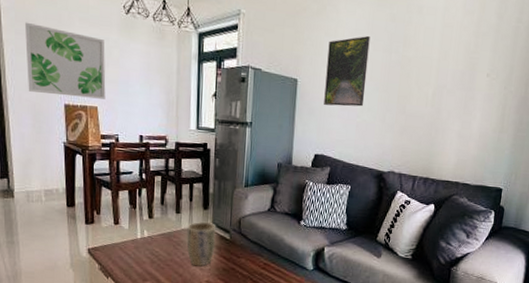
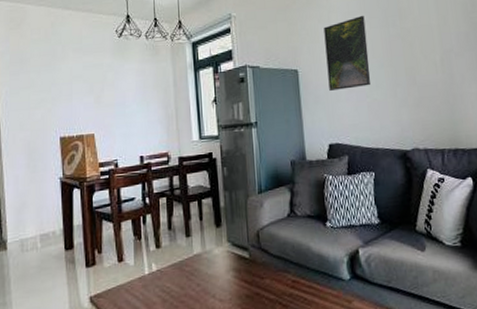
wall art: present [25,22,106,99] -> none [20,62,102,130]
plant pot: present [186,221,216,267] -> none [200,242,234,298]

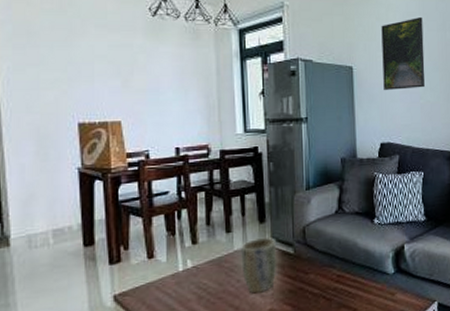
plant pot: none [200,242,234,298] -> present [241,237,277,294]

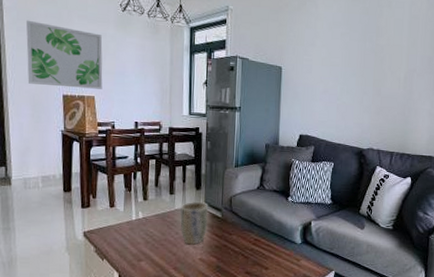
wall art: none [26,34,131,114] -> present [26,20,103,89]
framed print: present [381,16,425,90] -> none [306,27,347,91]

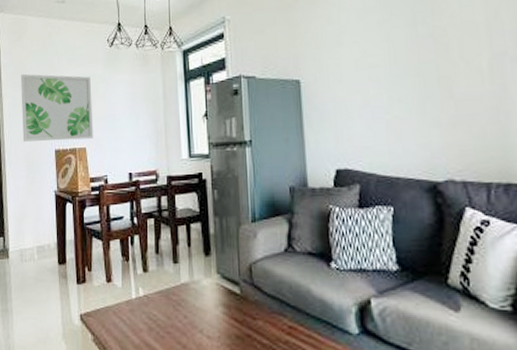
plant pot: present [180,201,208,245] -> none [187,271,223,334]

